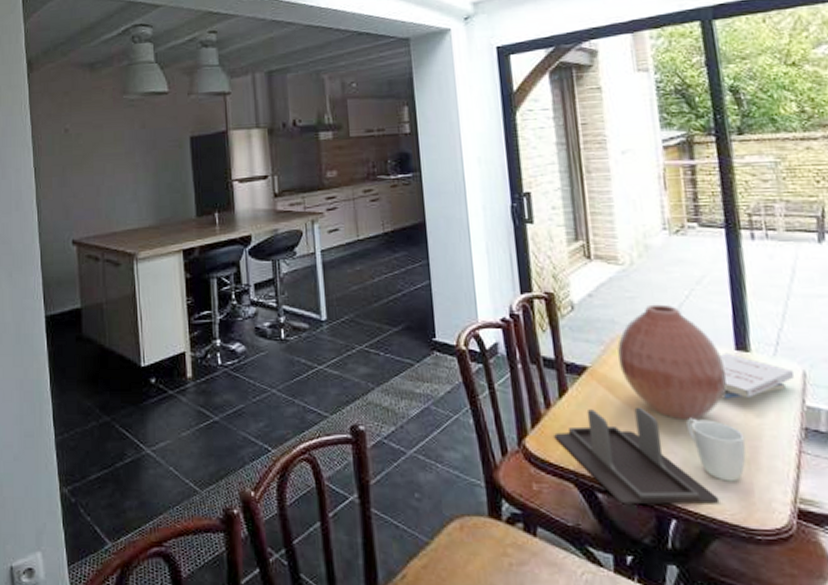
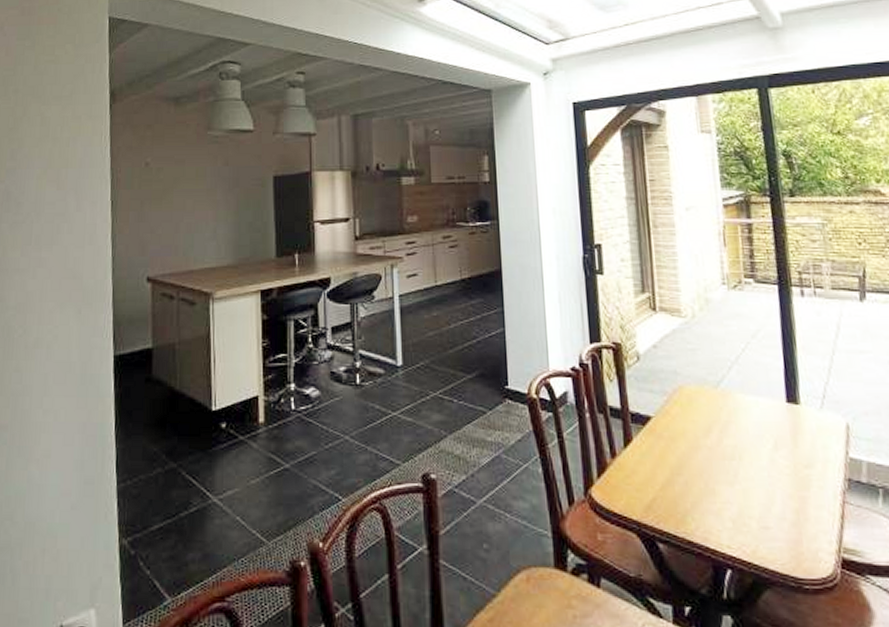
napkin holder: present [554,407,720,505] -> none [619,457,771,555]
vase: present [617,304,727,421] -> none [679,356,779,471]
mug: present [685,417,746,482] -> none [740,468,796,532]
books: present [720,352,795,399] -> none [773,405,840,450]

